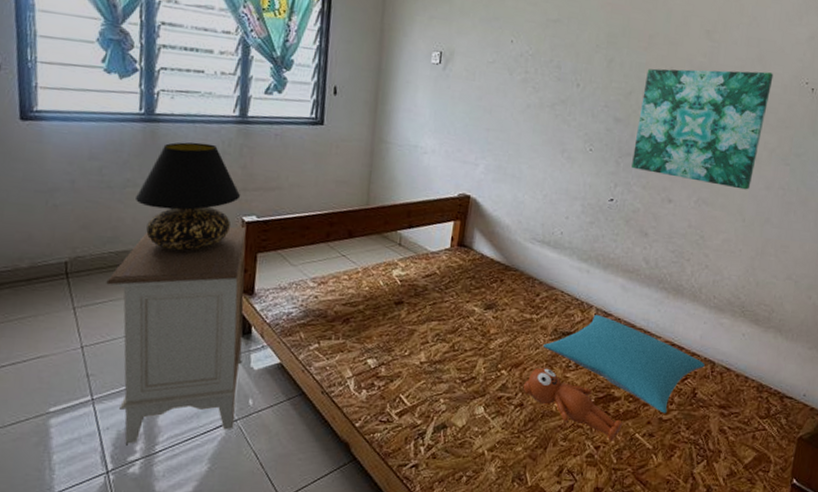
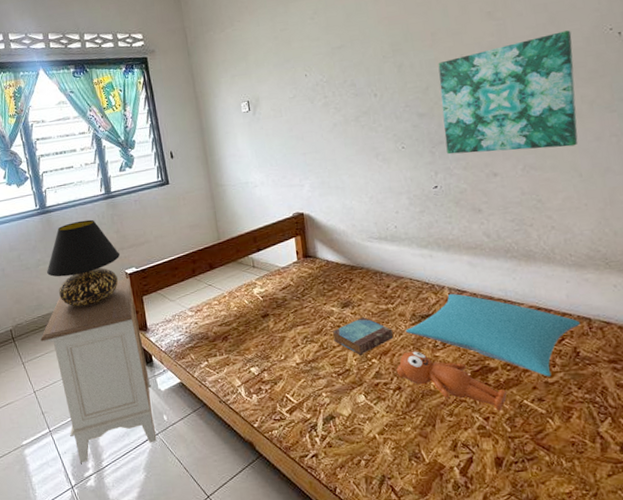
book: none [467,323,531,364] -> present [333,317,394,355]

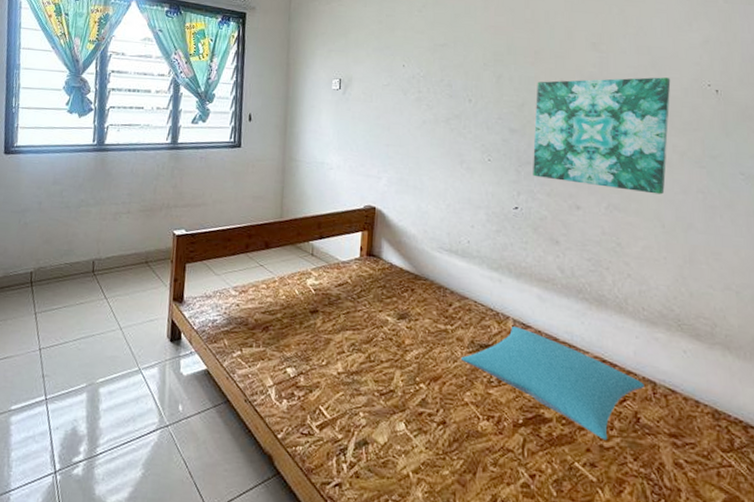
nightstand: present [40,278,157,463] -> none [61,239,177,445]
table lamp: present [47,219,121,307] -> none [87,166,173,262]
book: present [333,317,394,355] -> none [383,334,448,377]
teddy bear: present [396,351,507,411] -> none [444,382,557,470]

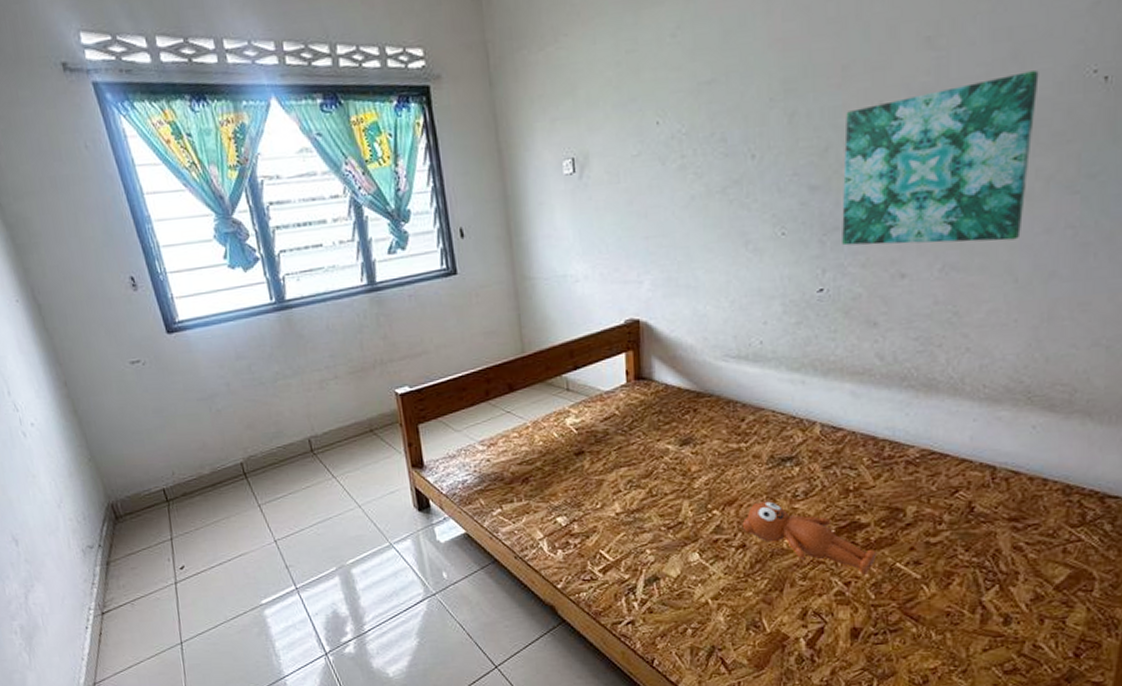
teddy bear: none [444,382,557,470] -> present [742,501,876,575]
pillow: present [462,326,644,441] -> none [760,431,981,536]

